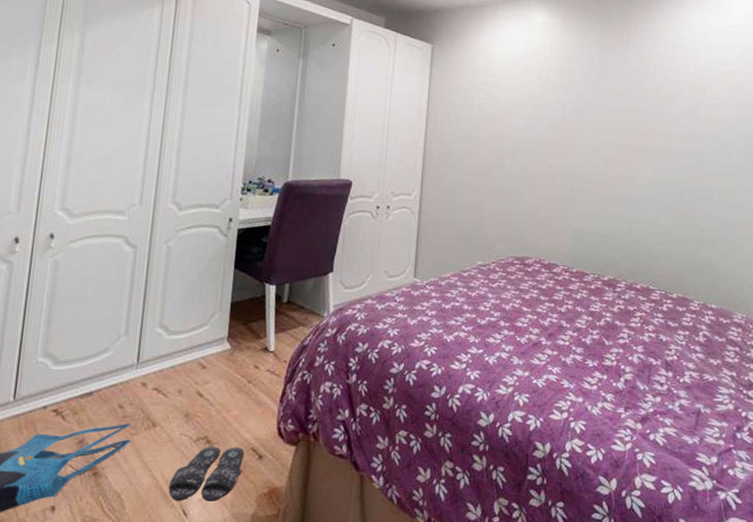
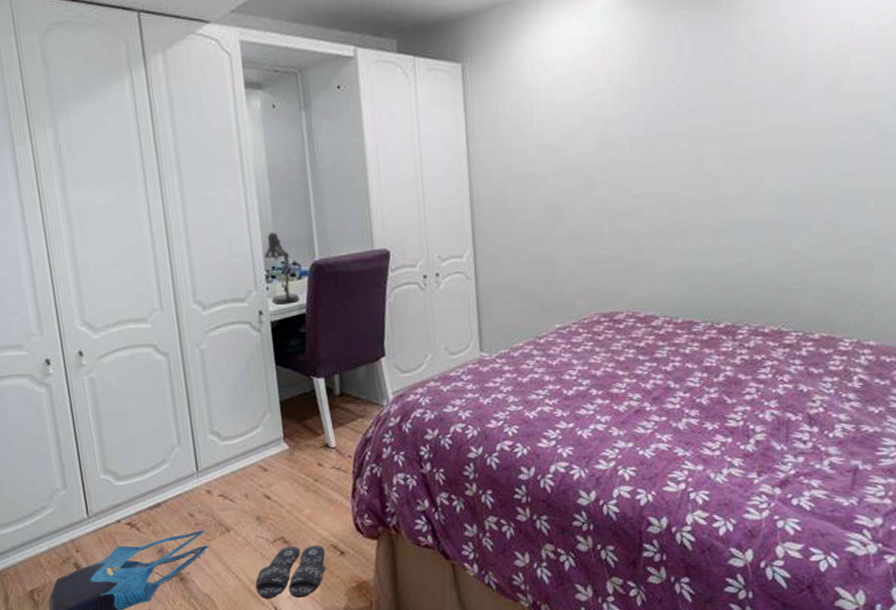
desk lamp: none [243,151,268,215] -> present [264,231,300,305]

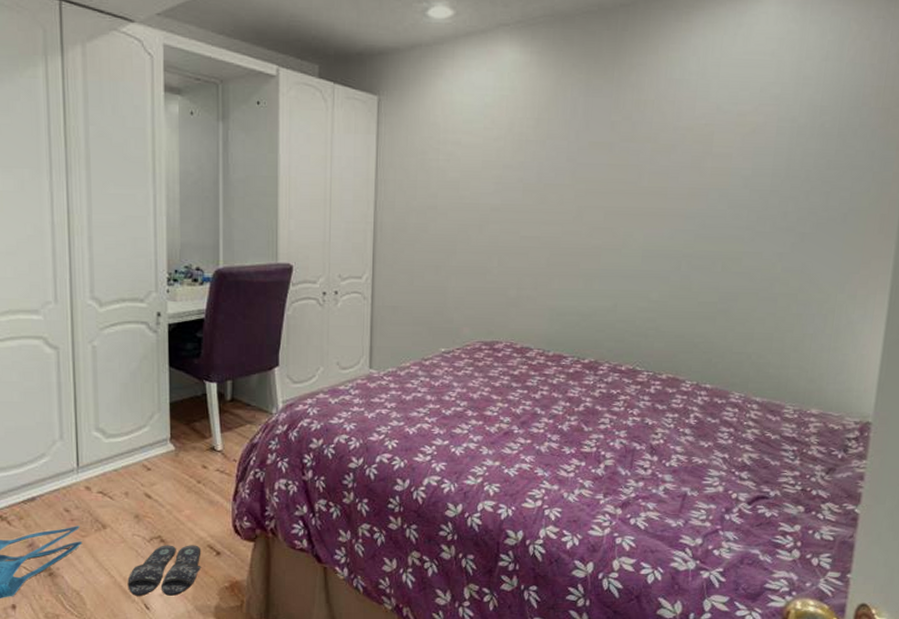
desk lamp: present [264,231,300,305] -> none [167,235,200,308]

